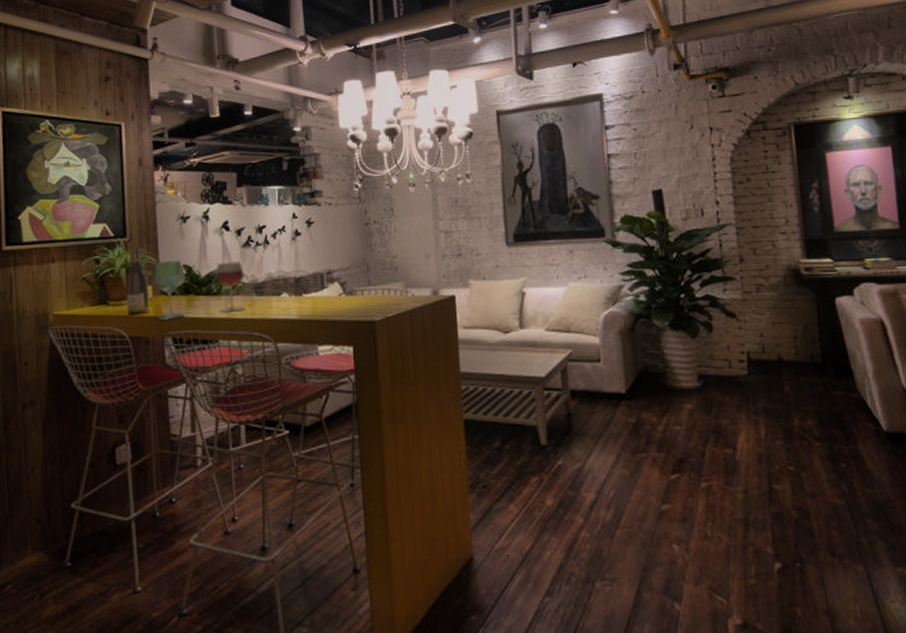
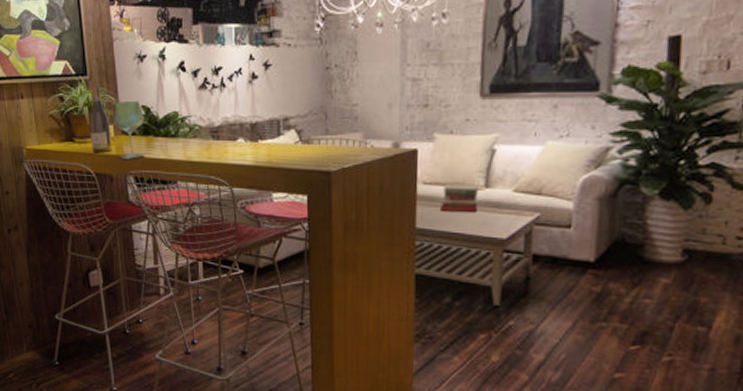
wineglass: present [216,261,245,313] -> none [173,104,202,156]
books: none [481,327,516,355] -> present [441,185,479,214]

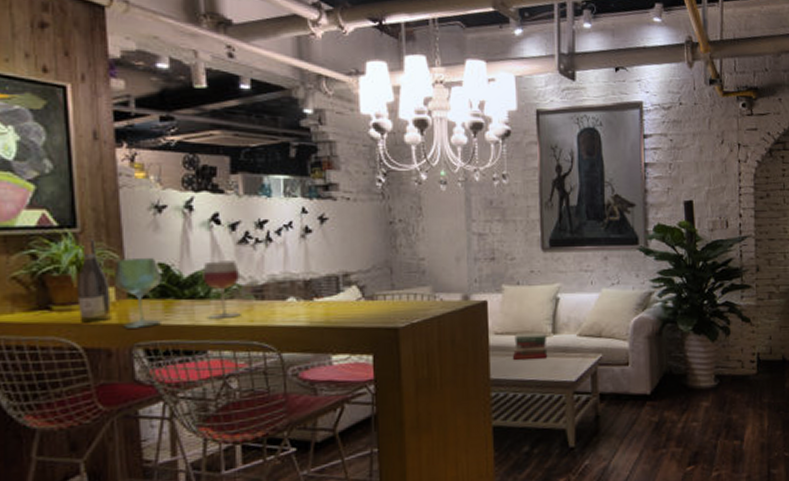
wineglass: none [173,104,202,156] -> present [202,261,241,320]

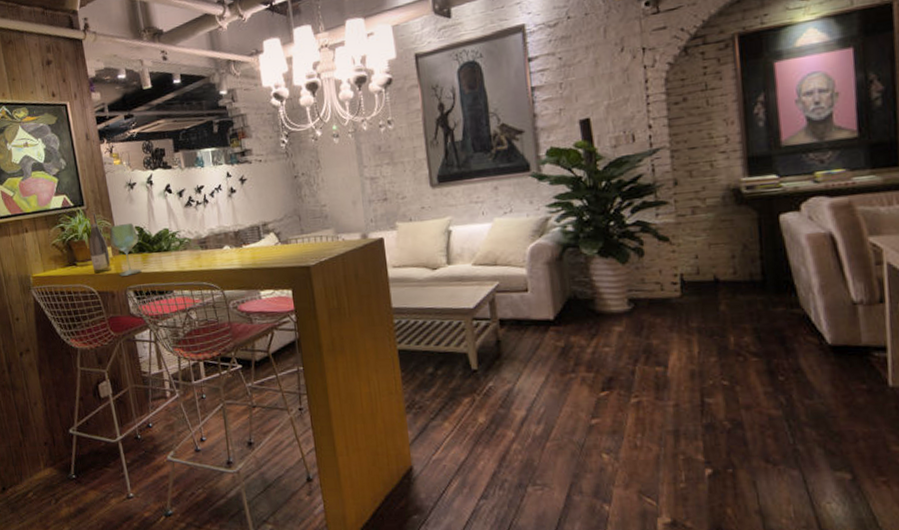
wineglass: present [202,261,241,320] -> none [164,220,193,267]
books: present [513,333,548,361] -> none [411,264,444,291]

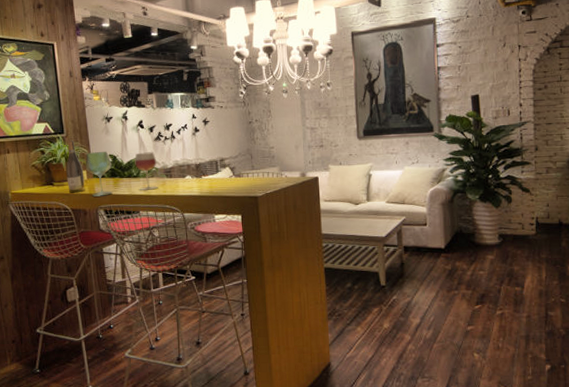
wineglass: none [164,220,193,267] -> present [134,152,158,191]

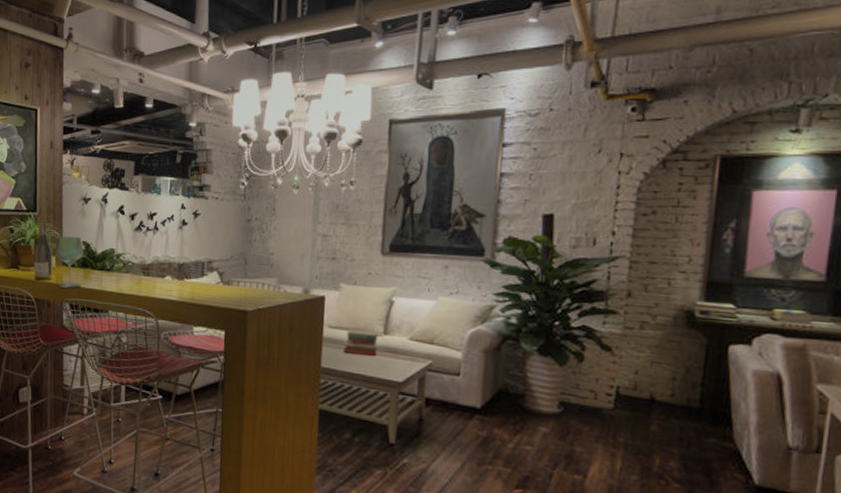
wineglass: present [134,152,158,191] -> none [109,242,135,288]
books: none [338,200,364,221] -> present [344,329,378,357]

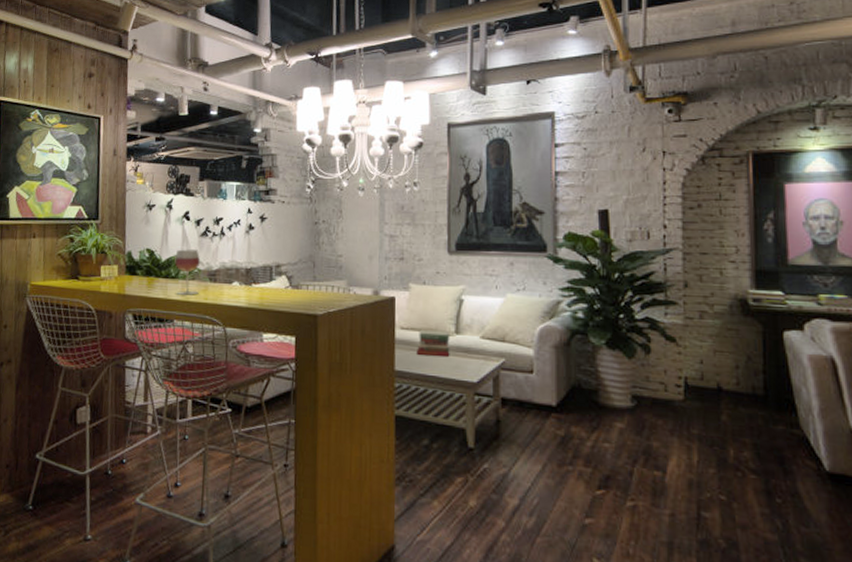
wine bottle: present [33,220,53,281] -> none [94,228,115,291]
wine glass: present [55,236,84,288] -> none [117,244,148,298]
wineglass: none [109,242,135,288] -> present [174,249,201,296]

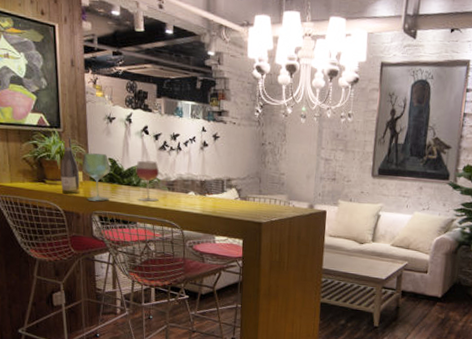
wine bottle: none [94,228,115,291] -> present [60,137,80,195]
wine glass: none [117,244,148,298] -> present [81,153,110,202]
books: present [417,330,450,358] -> none [341,238,368,260]

